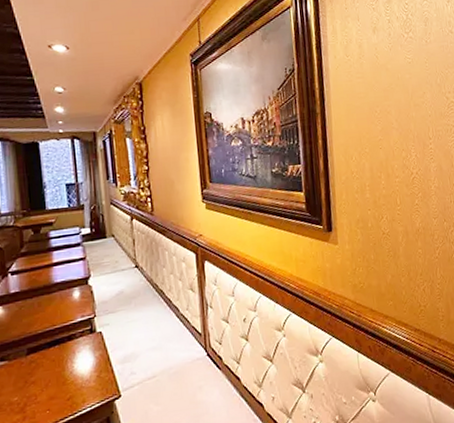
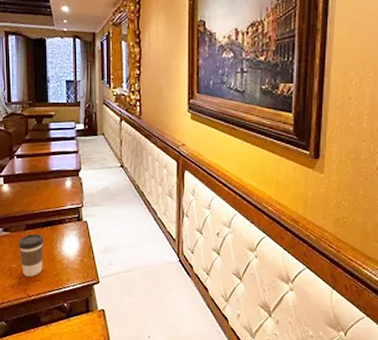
coffee cup: none [19,356,52,409] -> present [18,233,45,277]

